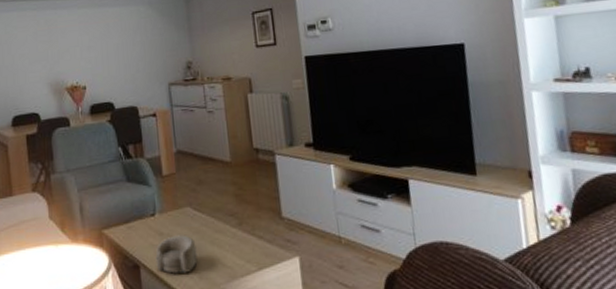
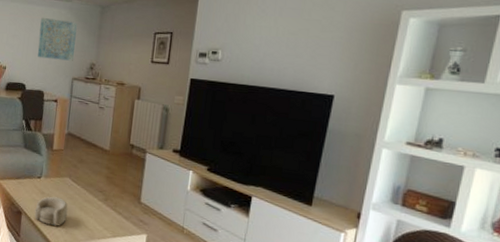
wall art: none [117,17,165,68] -> present [37,17,77,61]

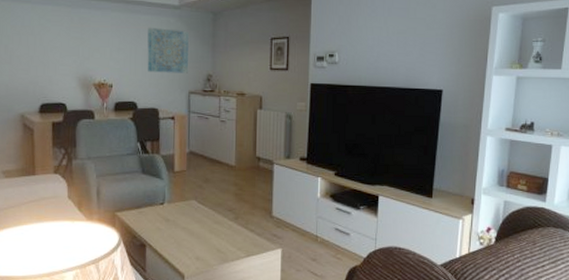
decorative bowl: present [34,196,68,227] -> none [160,222,197,254]

